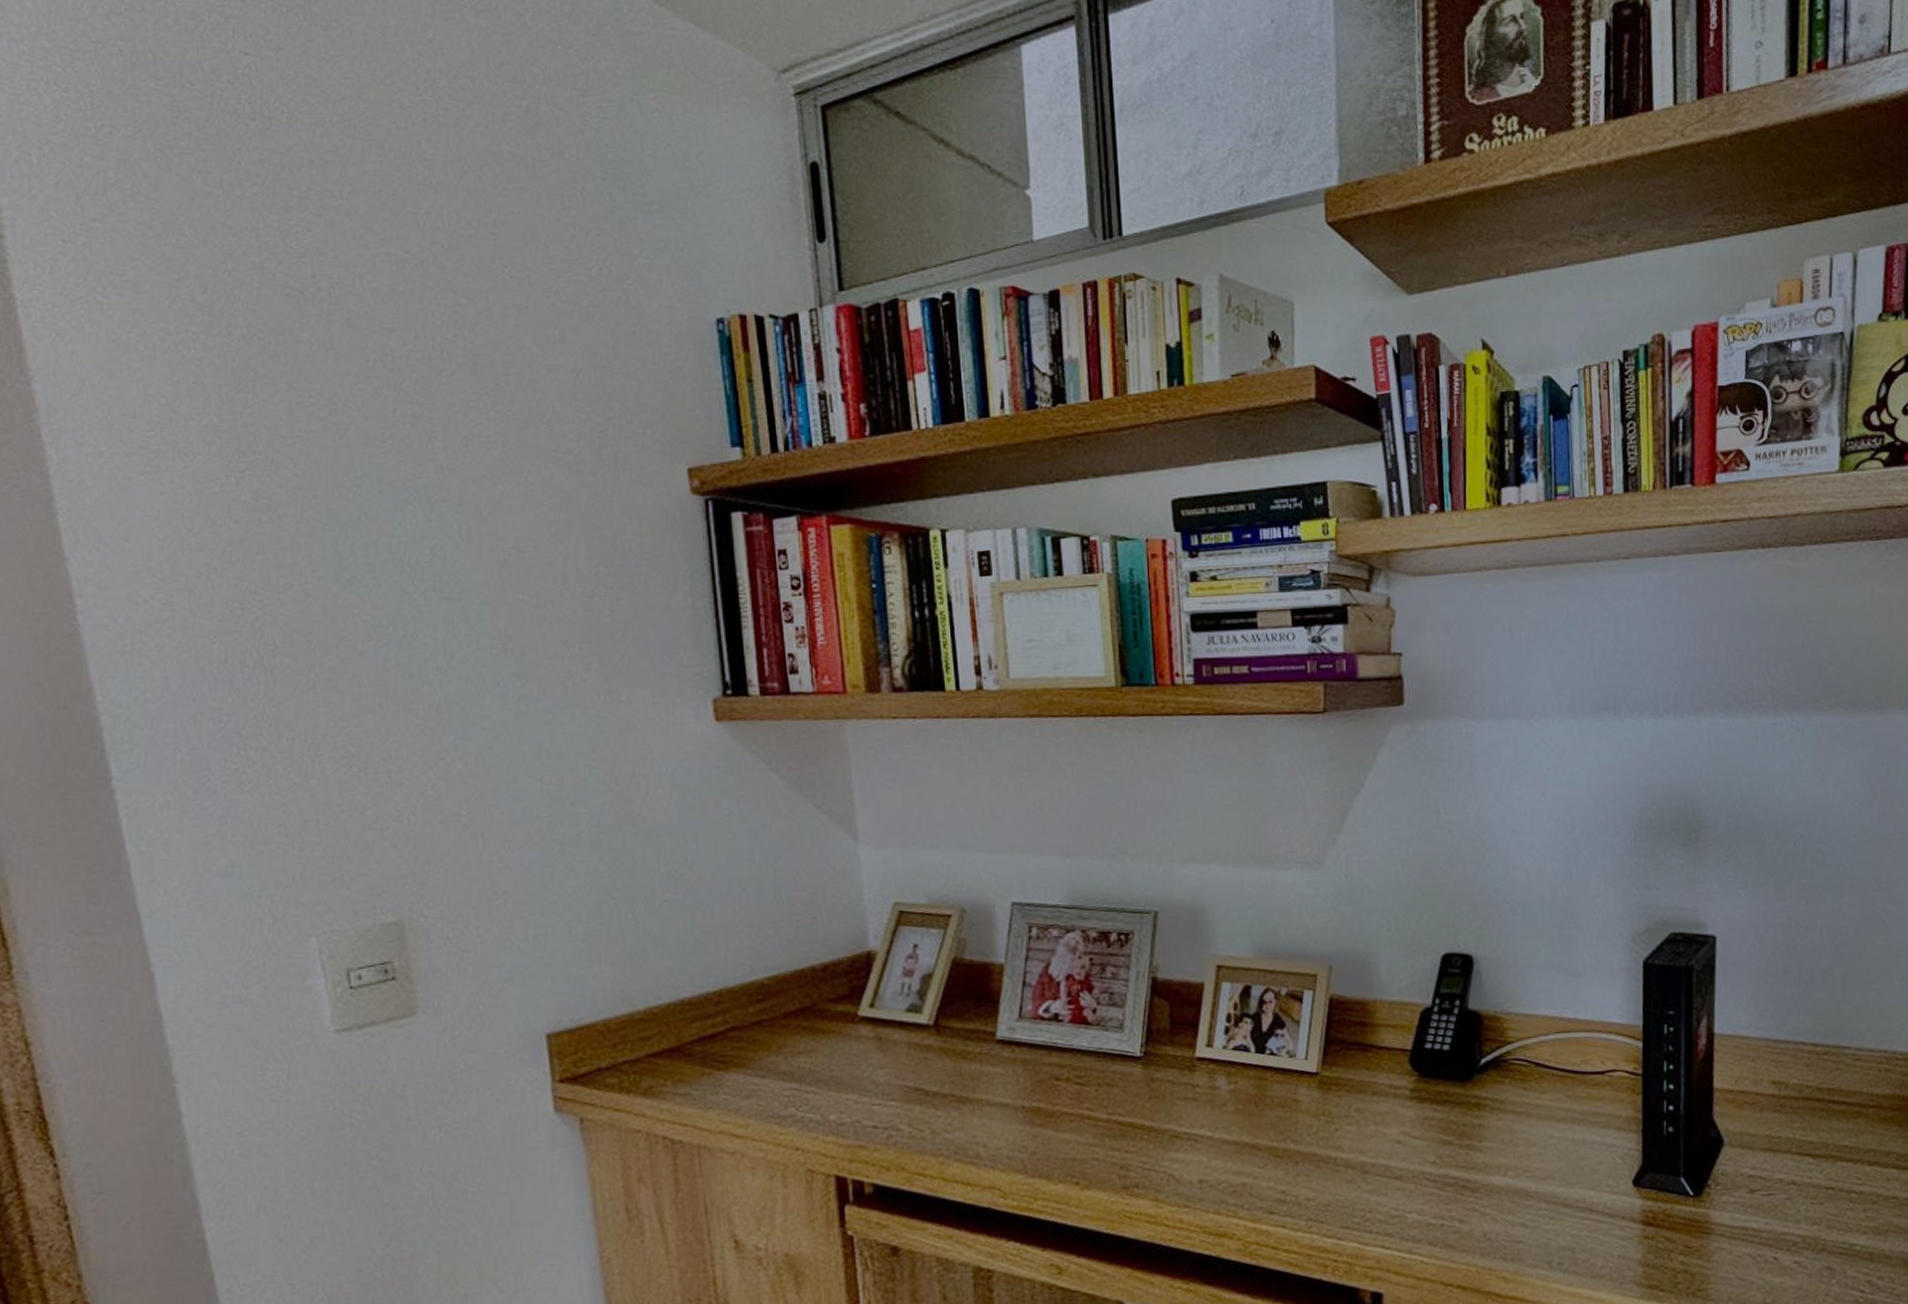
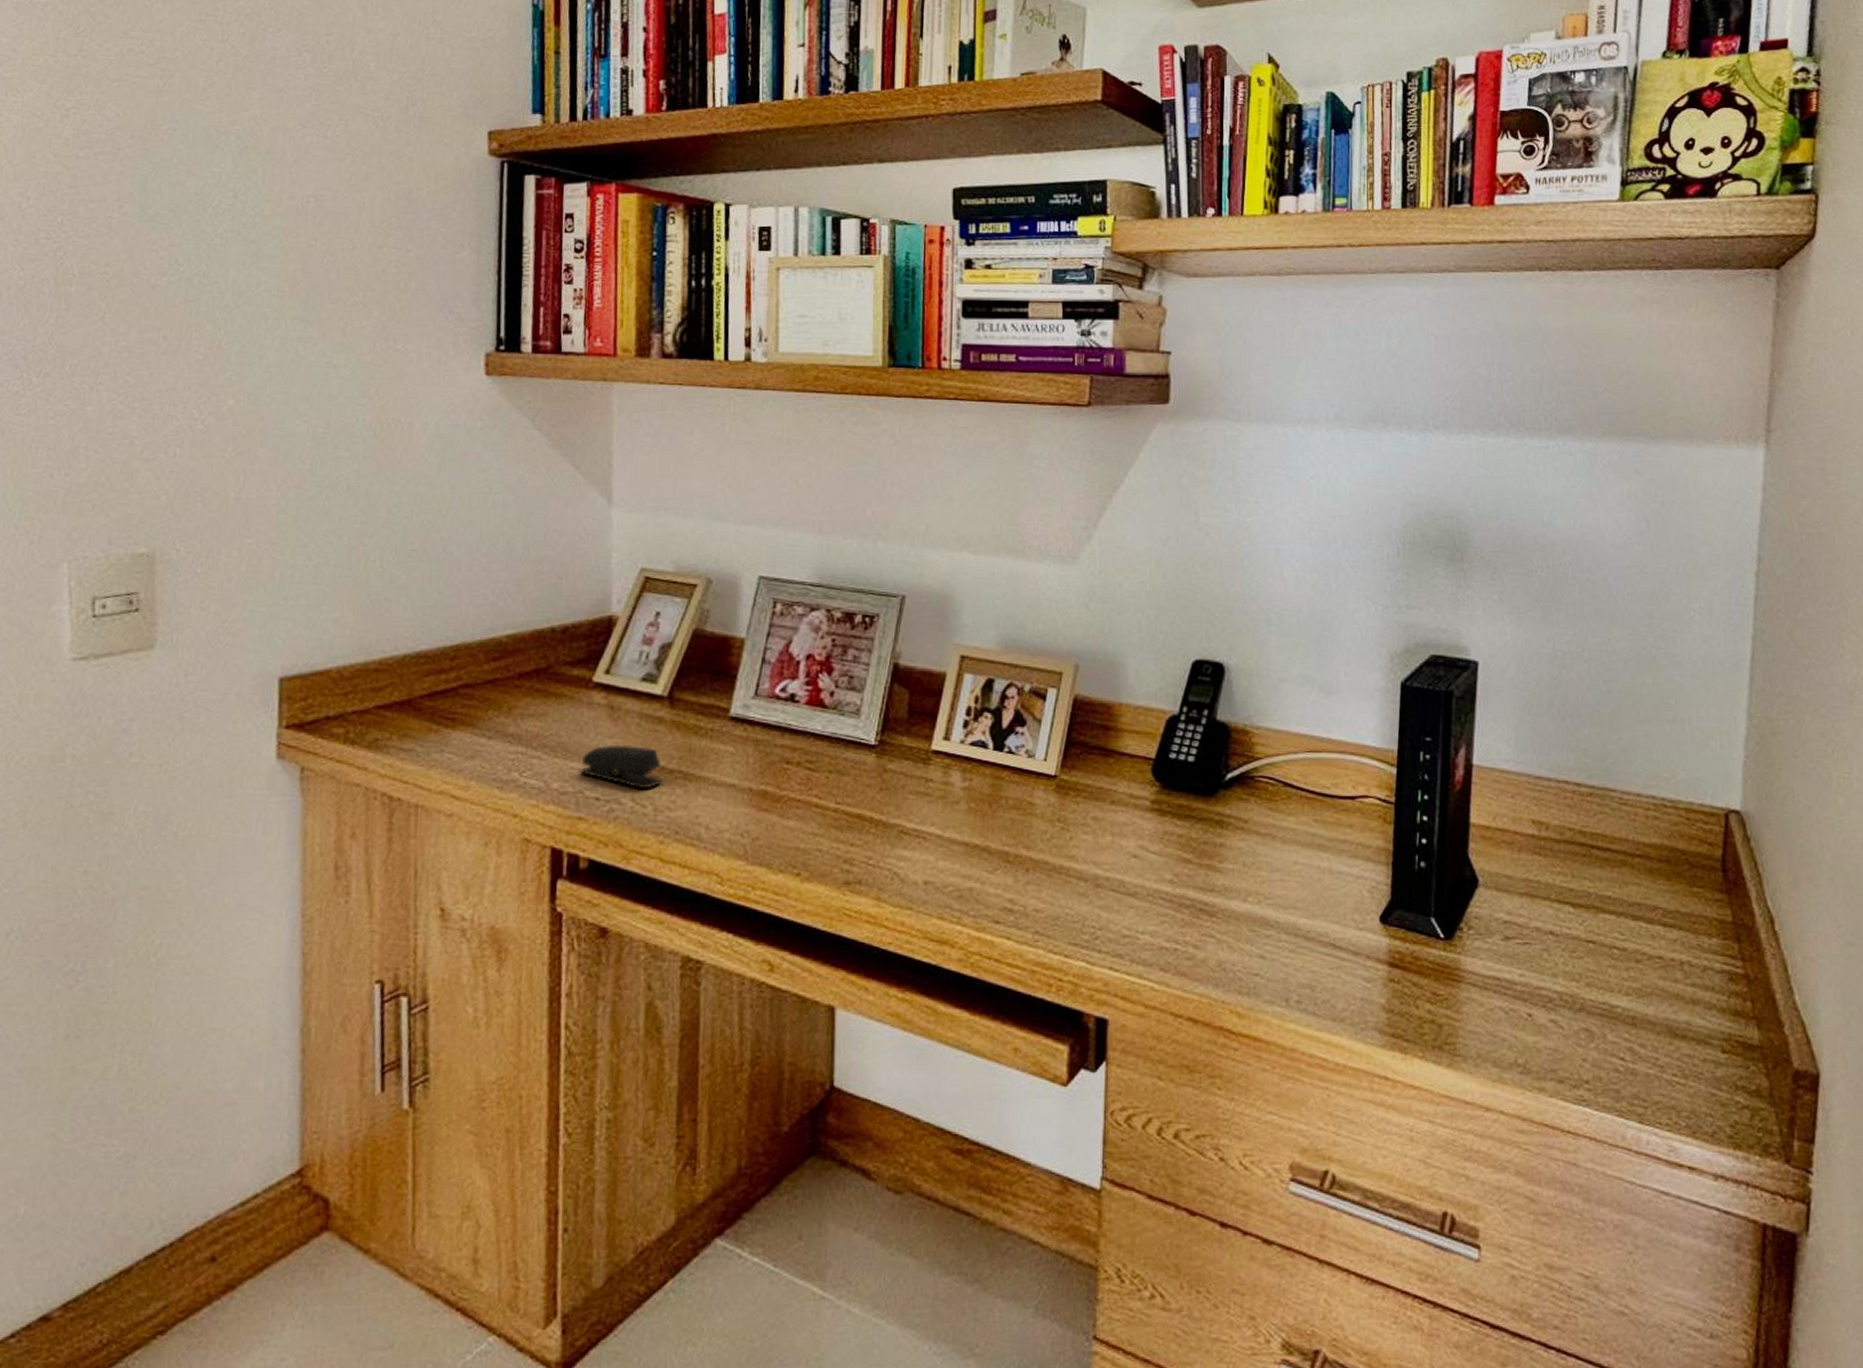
stapler: none [855,1074,935,1115] -> present [580,744,662,789]

